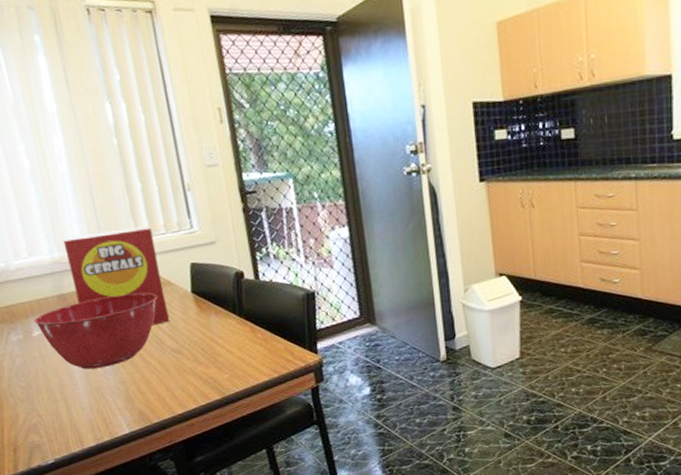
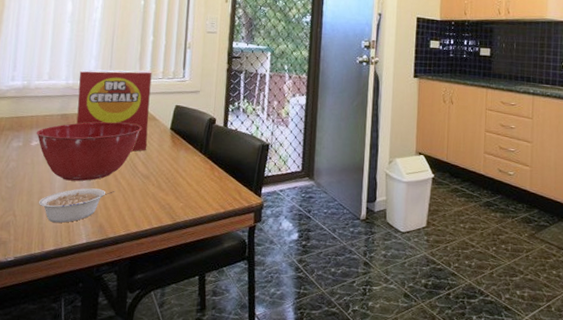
legume: none [61,373,147,417] -> present [38,188,115,223]

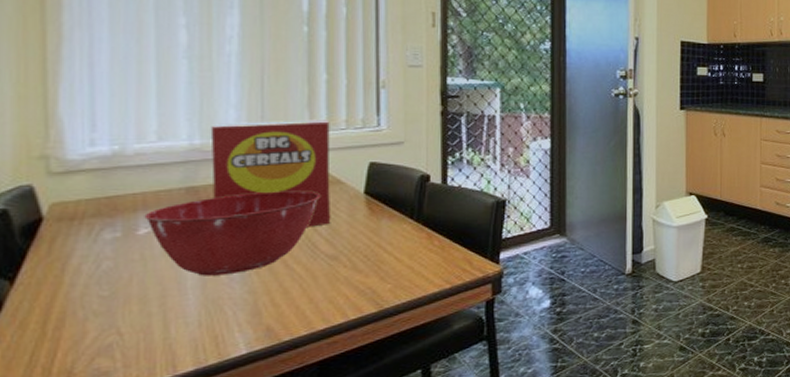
legume: present [38,188,115,223] -> none [159,281,287,335]

